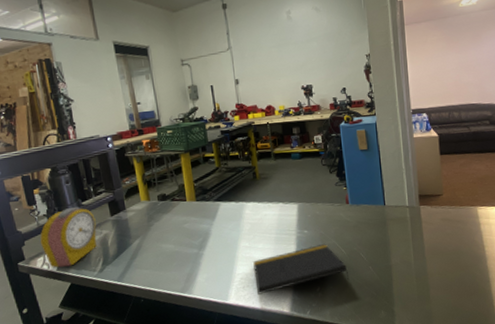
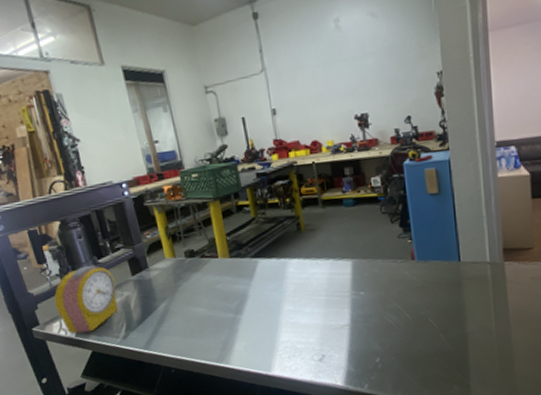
notepad: present [253,244,350,295] -> none [299,308,416,365]

